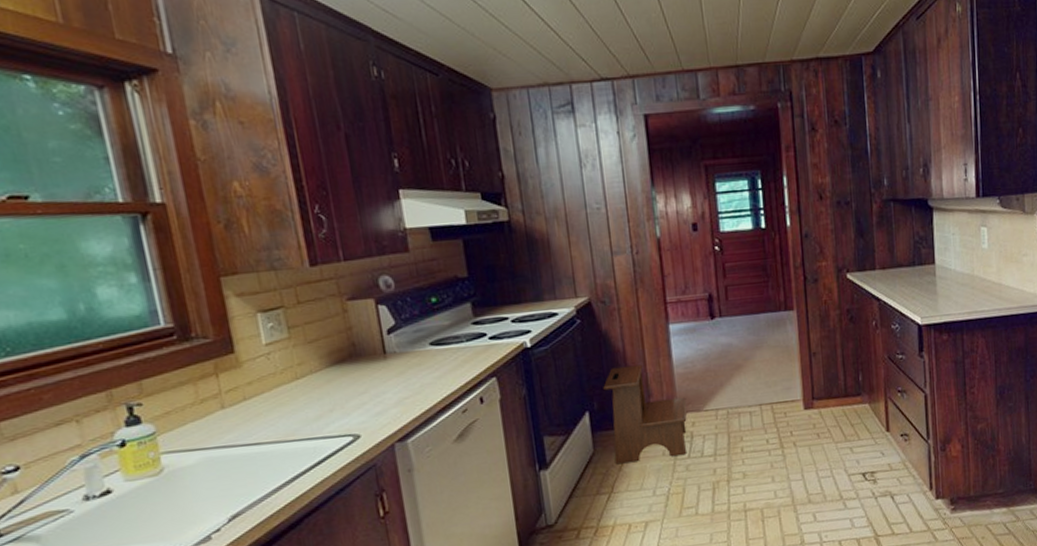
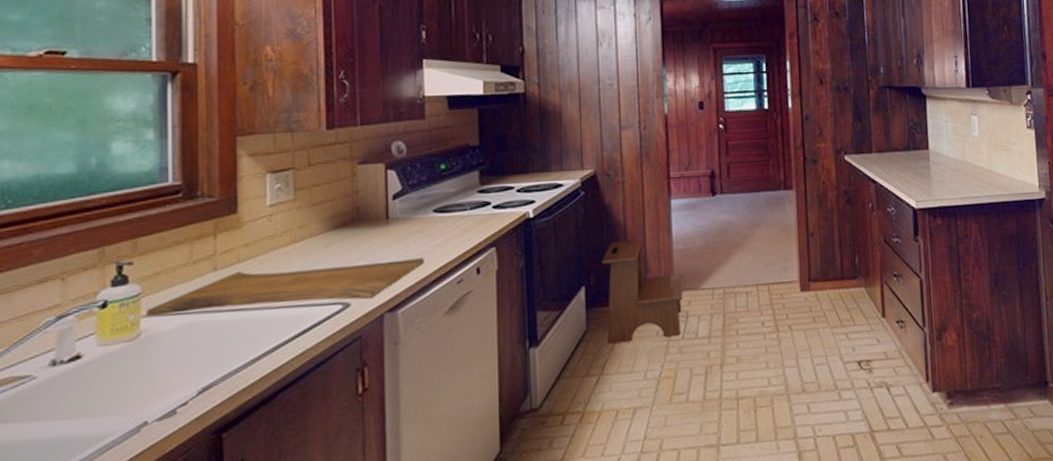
cutting board: none [164,390,427,453] -> present [146,258,424,316]

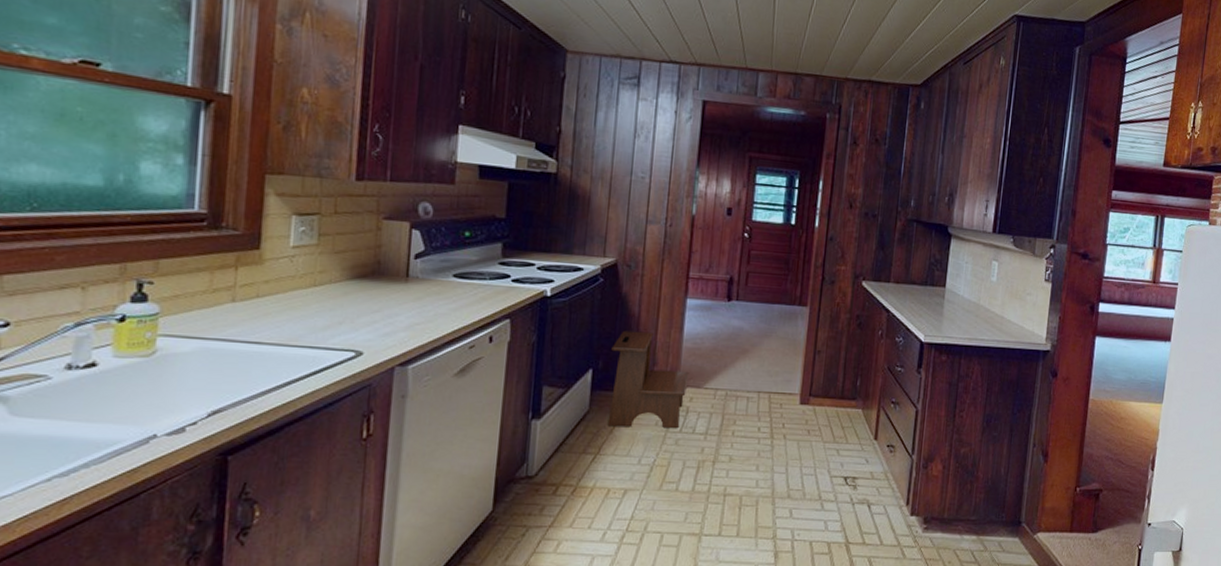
cutting board: present [146,258,424,316] -> none [162,305,439,352]

